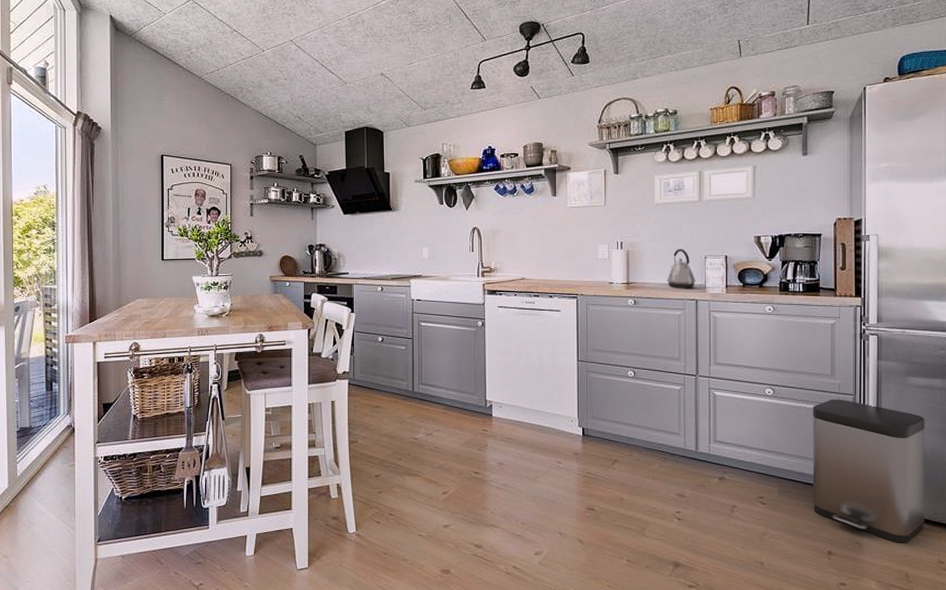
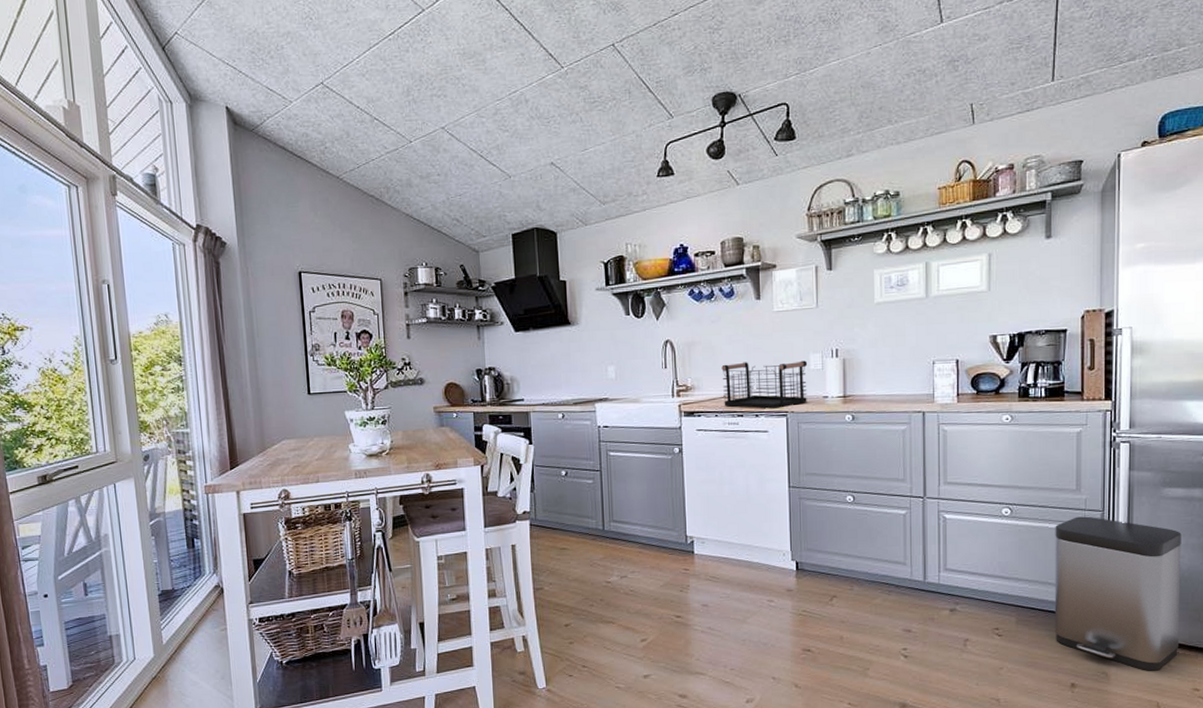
dish rack: none [521,249,596,292] -> present [721,360,808,410]
kettle: present [667,249,696,289] -> none [890,354,923,400]

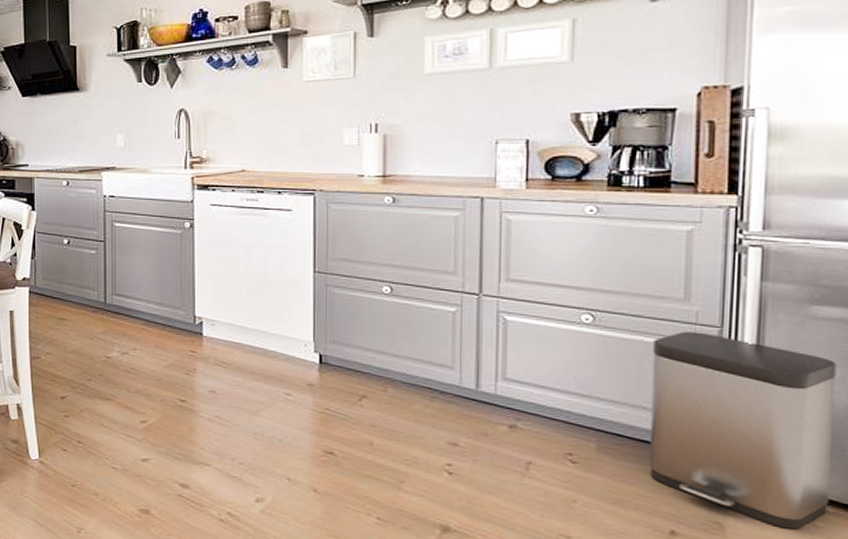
dish rack: present [721,360,808,410] -> none [241,134,341,187]

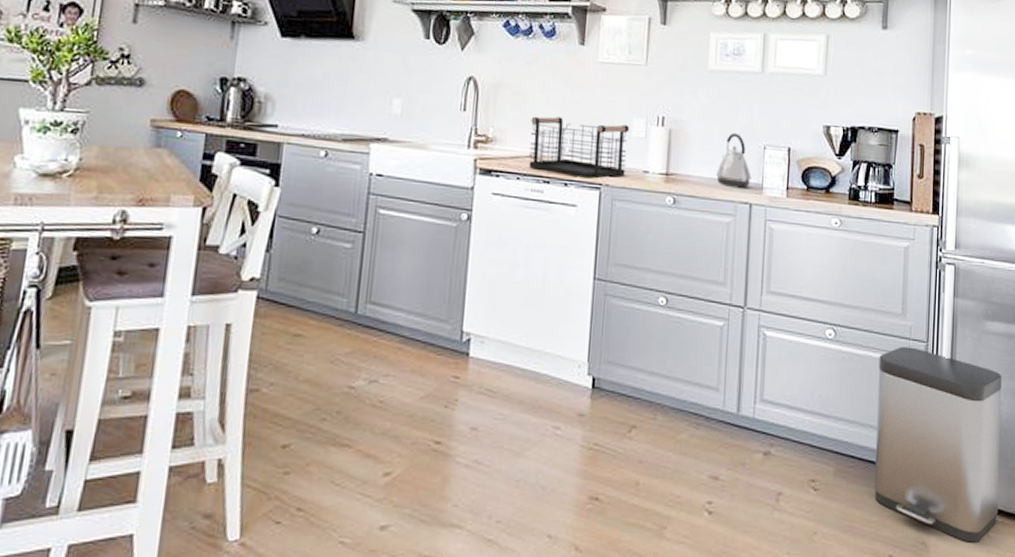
dish rack: none [241,134,341,187] -> present [528,116,630,180]
kettle: none [440,132,482,183] -> present [716,133,752,188]

